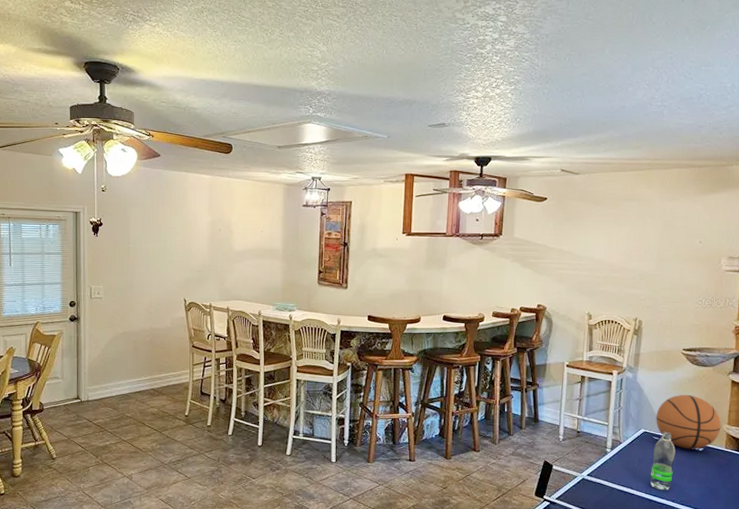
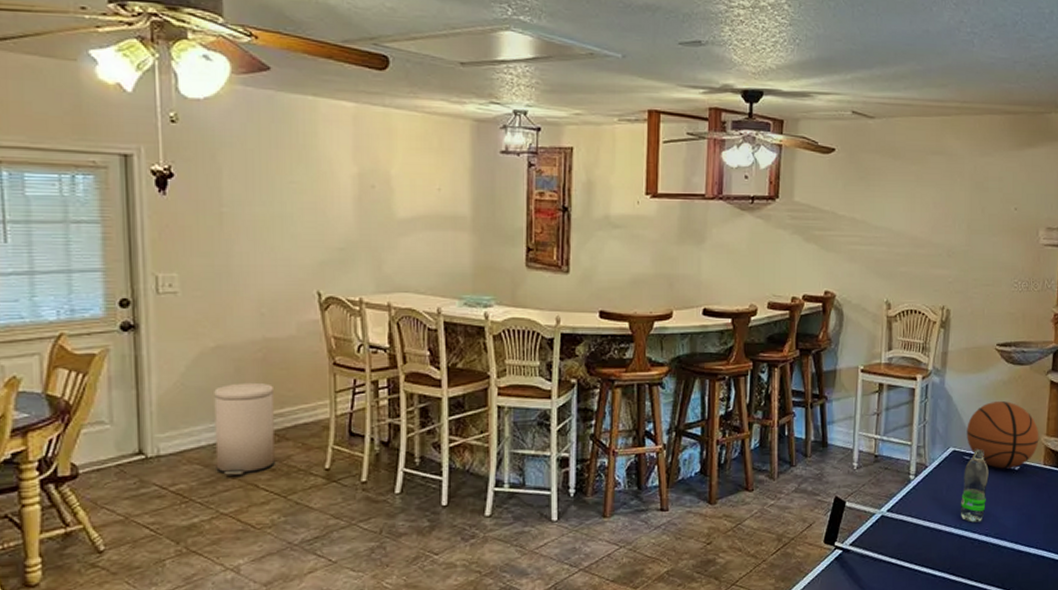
pedal bin: none [120,356,156,416] -> present [214,382,275,475]

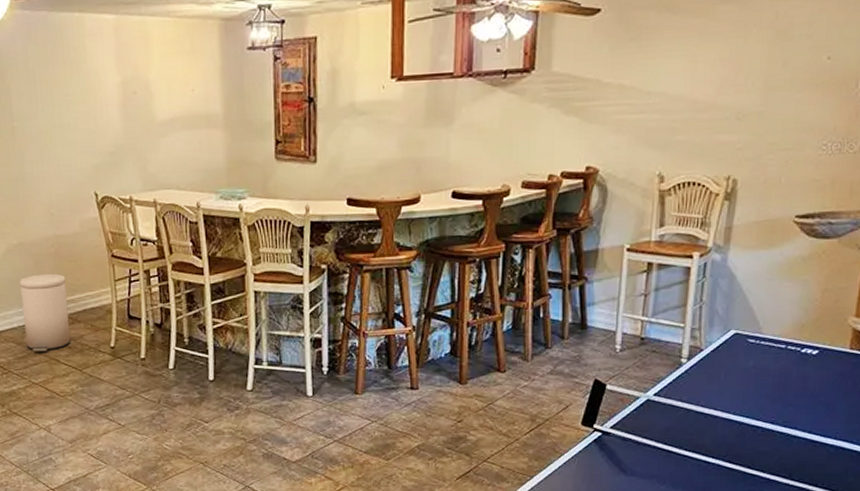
bottle: present [960,449,989,523] -> none [741,332,779,409]
basketball: present [967,401,1039,469] -> none [752,279,846,353]

